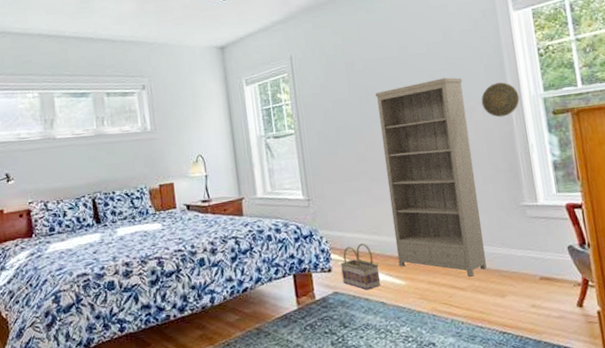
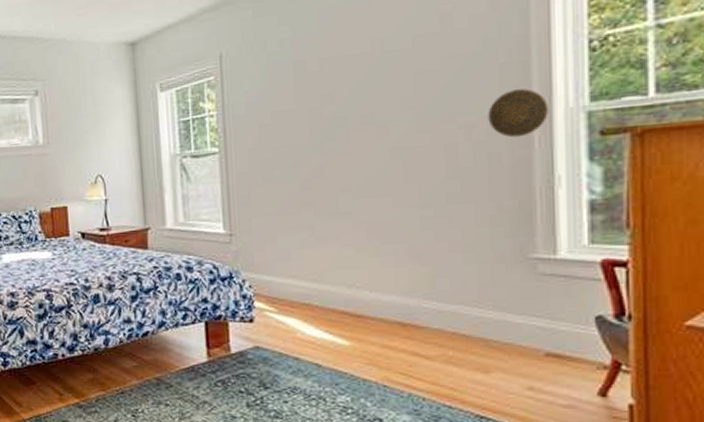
basket: present [340,243,381,290] -> none [266,291,317,348]
bookshelf: present [375,77,487,277] -> none [332,81,467,344]

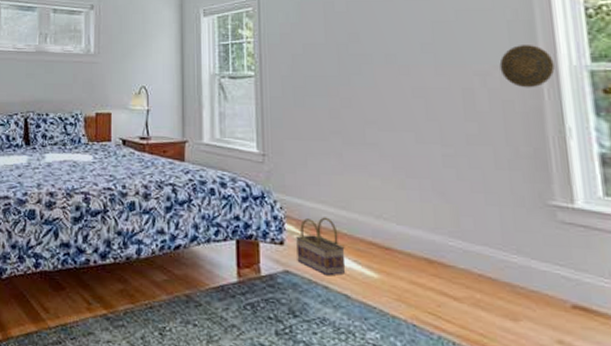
basket: none [266,291,317,348] -> present [296,217,346,276]

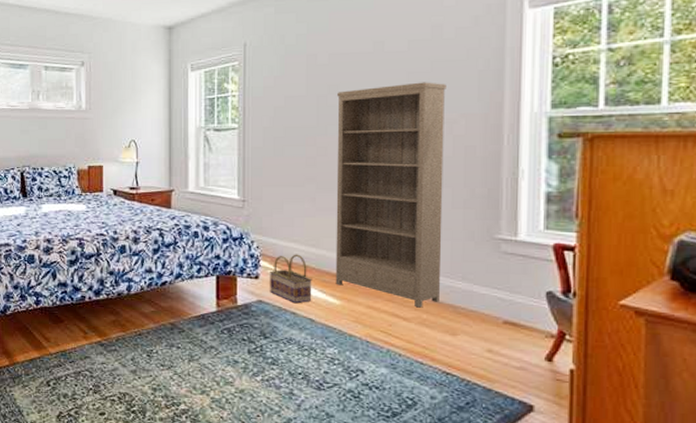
bookshelf: none [358,31,494,286] -> present [335,82,446,308]
decorative plate: present [499,45,555,88] -> none [467,93,517,134]

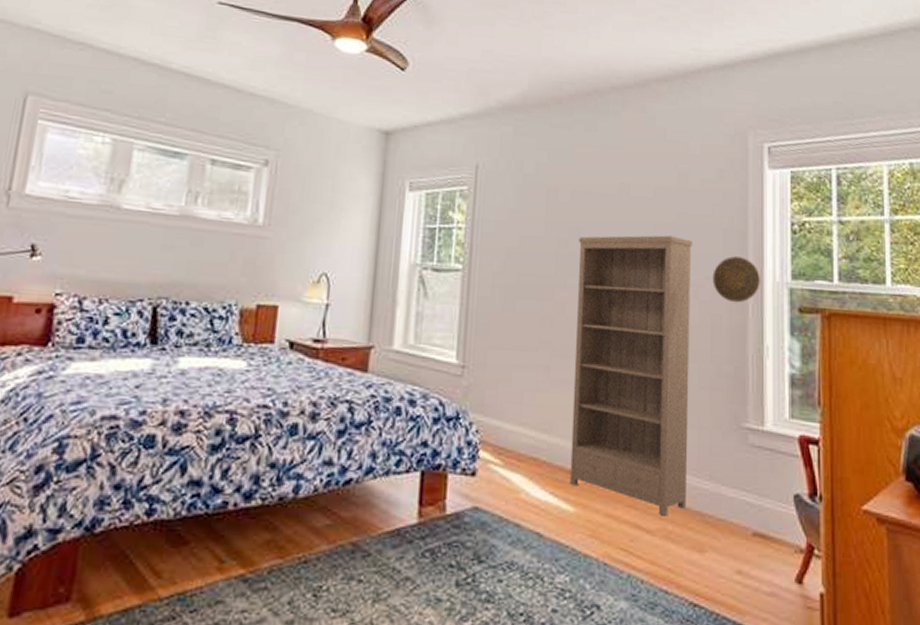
basket: present [270,254,312,304] -> none [489,442,542,512]
decorative plate: none [467,93,517,134] -> present [712,256,760,303]

